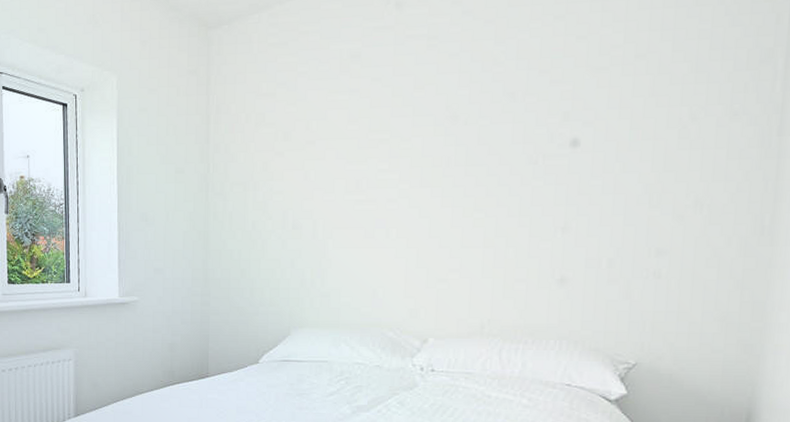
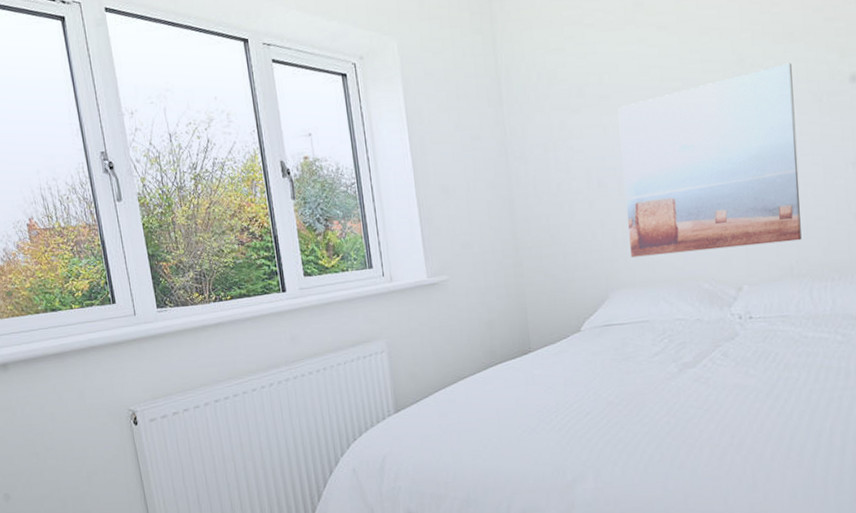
wall art: none [317,122,508,300] -> present [618,63,802,258]

